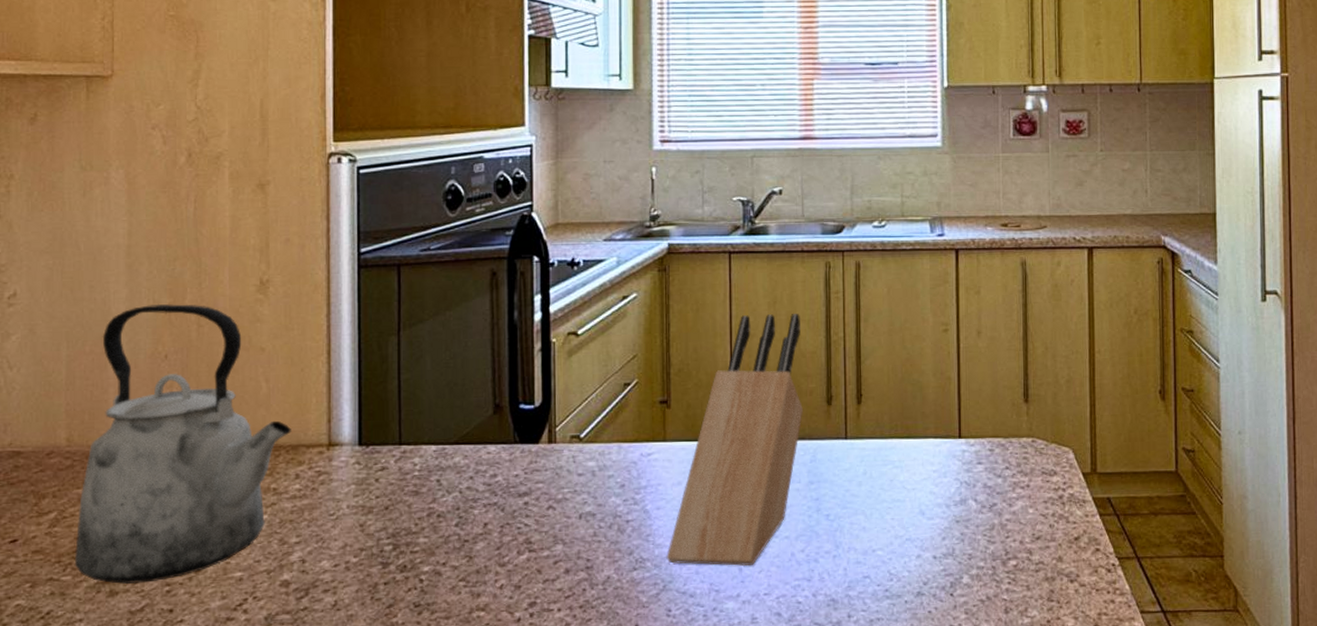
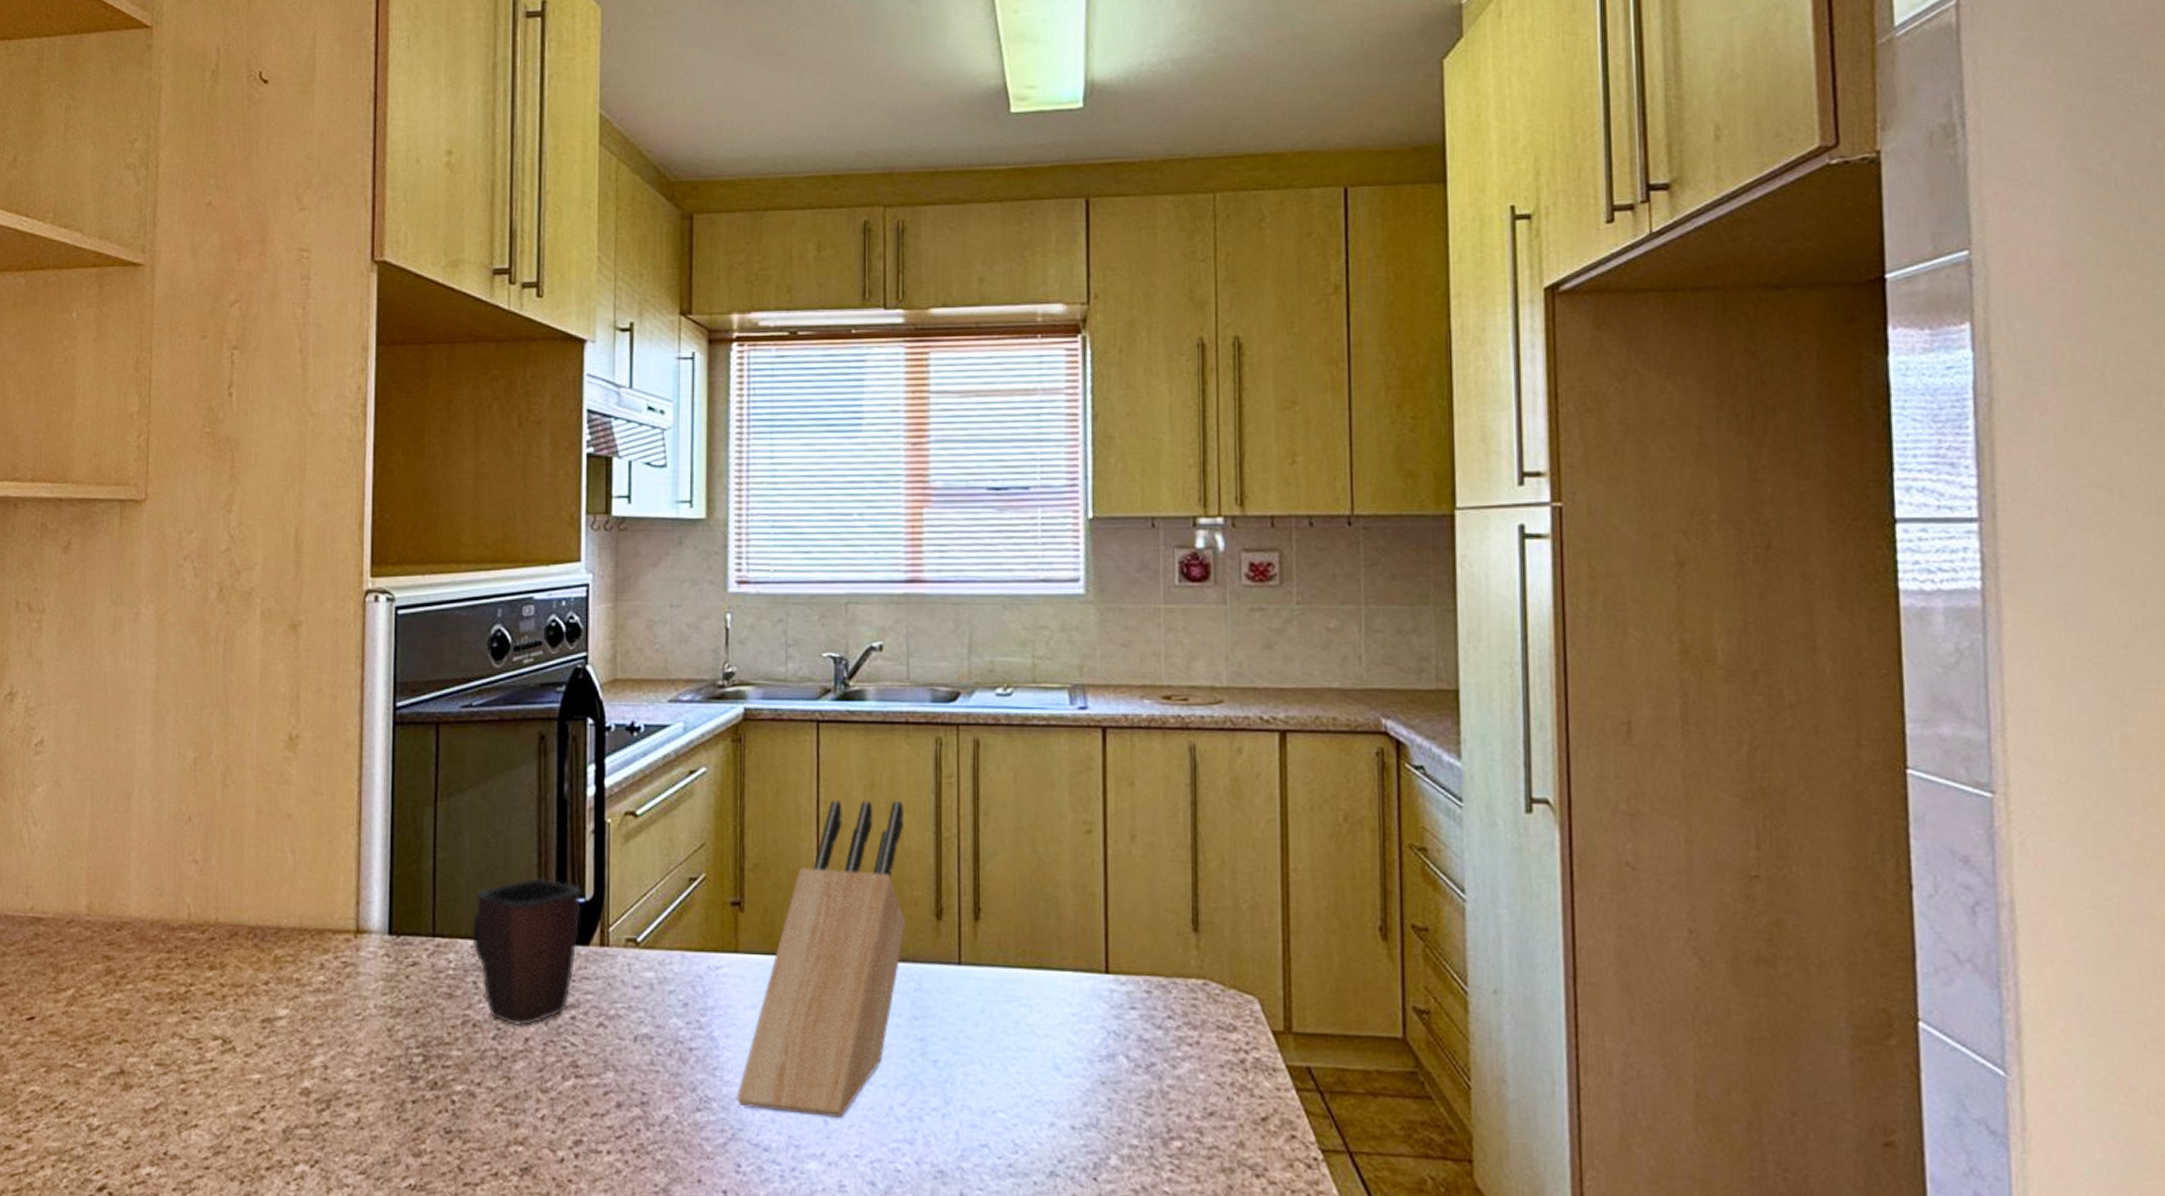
kettle: present [75,303,291,584] -> none [91,757,317,1078]
mug: none [434,391,531,514] -> present [471,878,581,1027]

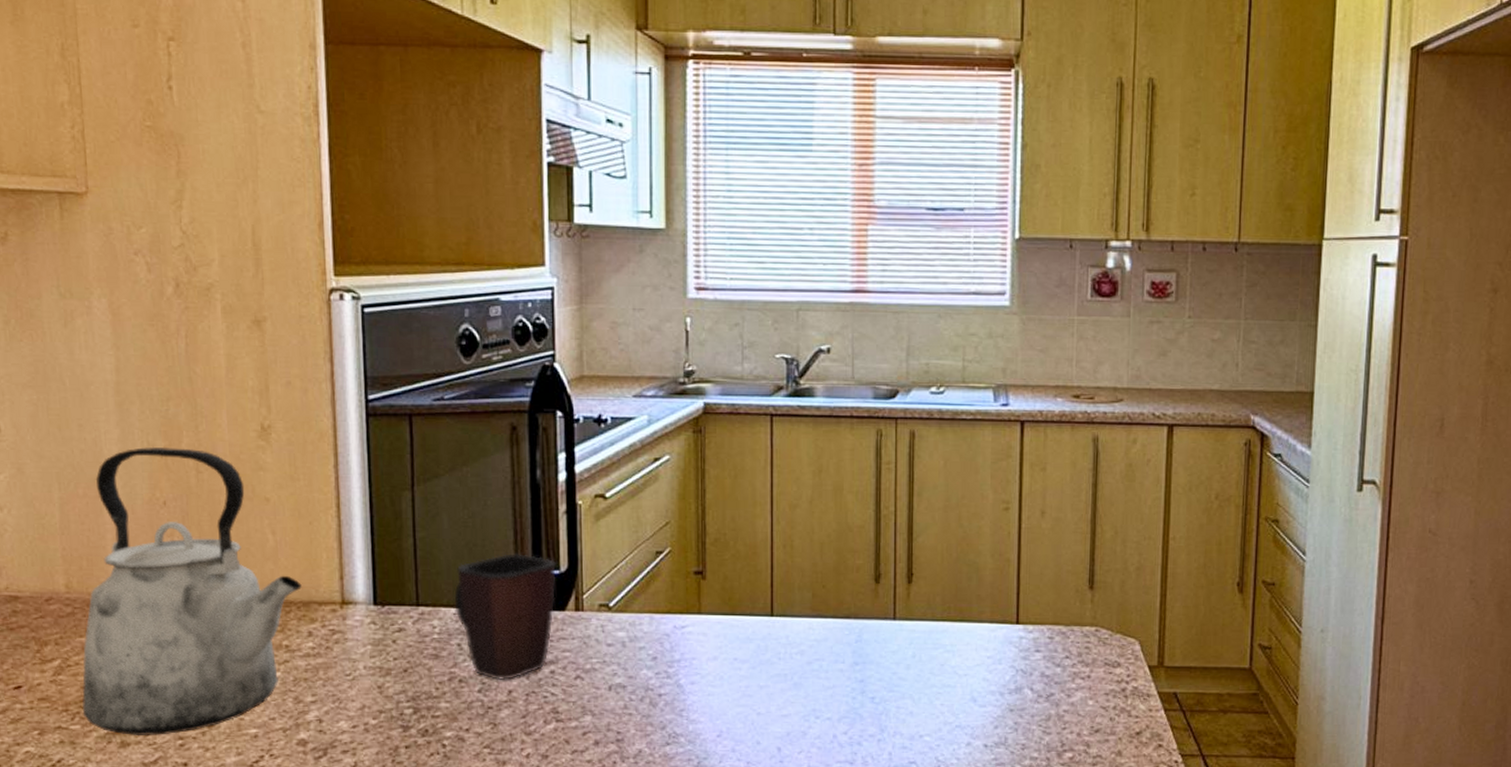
kettle: none [91,757,317,1078] -> present [82,446,302,735]
knife block: present [736,800,907,1117] -> none [701,484,850,745]

